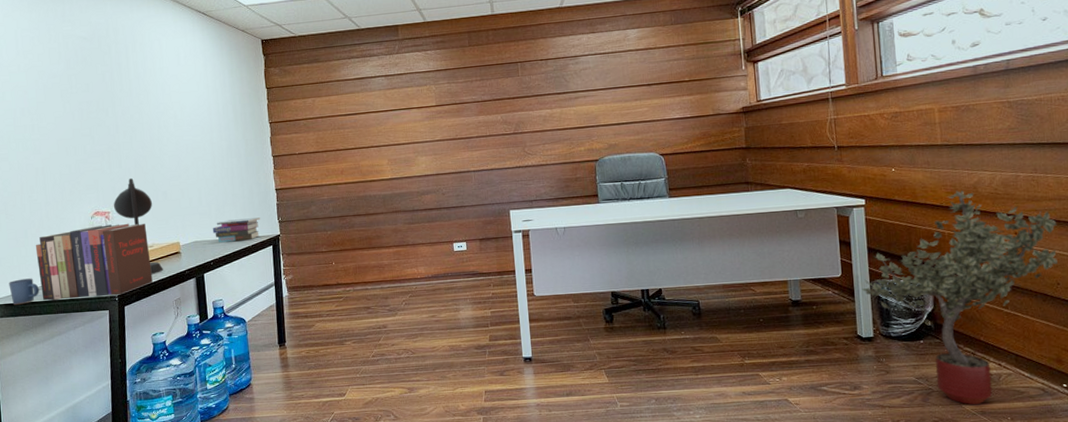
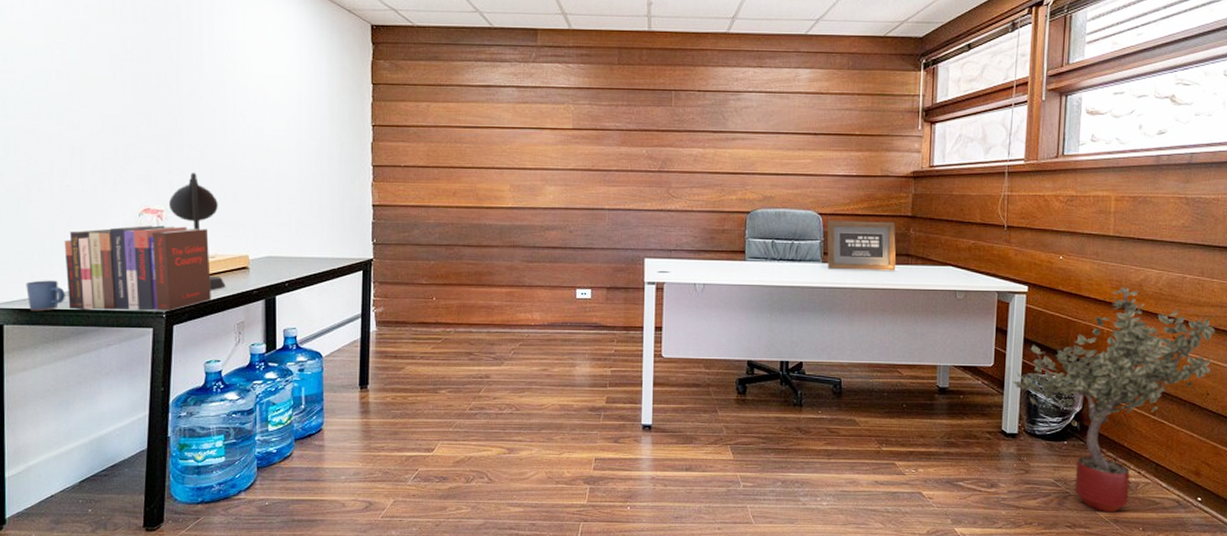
books: present [212,217,261,243] -> none [290,235,352,262]
picture frame: none [669,154,738,203] -> present [827,220,896,271]

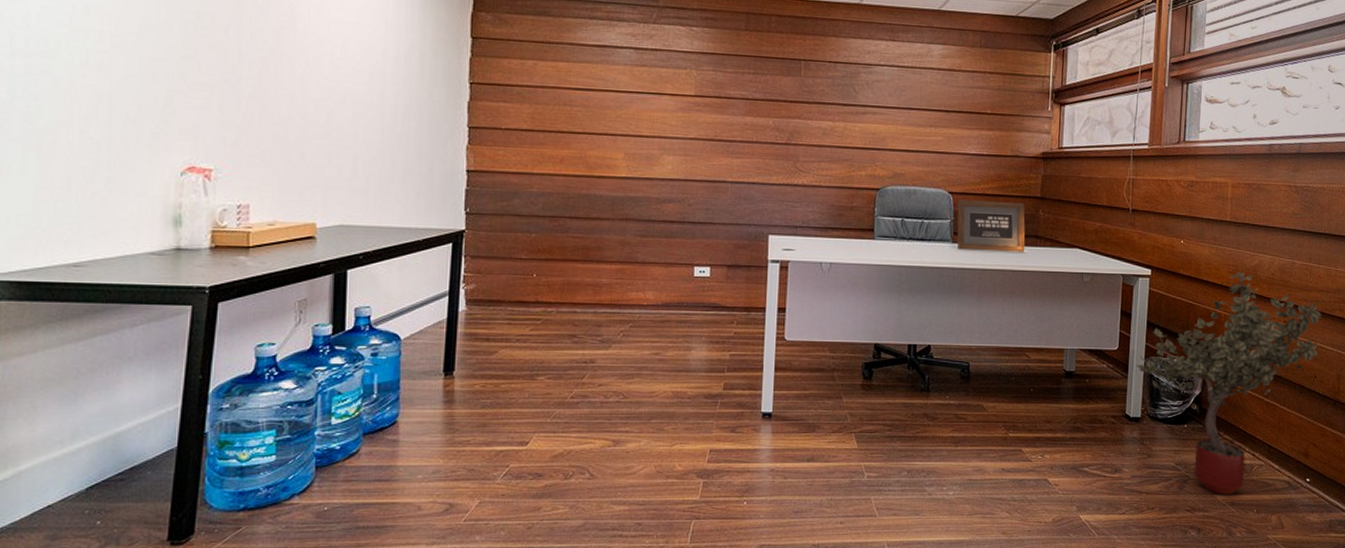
mug: present [26,280,65,312] -> none [28,247,80,285]
books: present [64,225,211,311] -> none [82,186,268,286]
desk lamp: present [168,172,226,291] -> none [219,126,286,264]

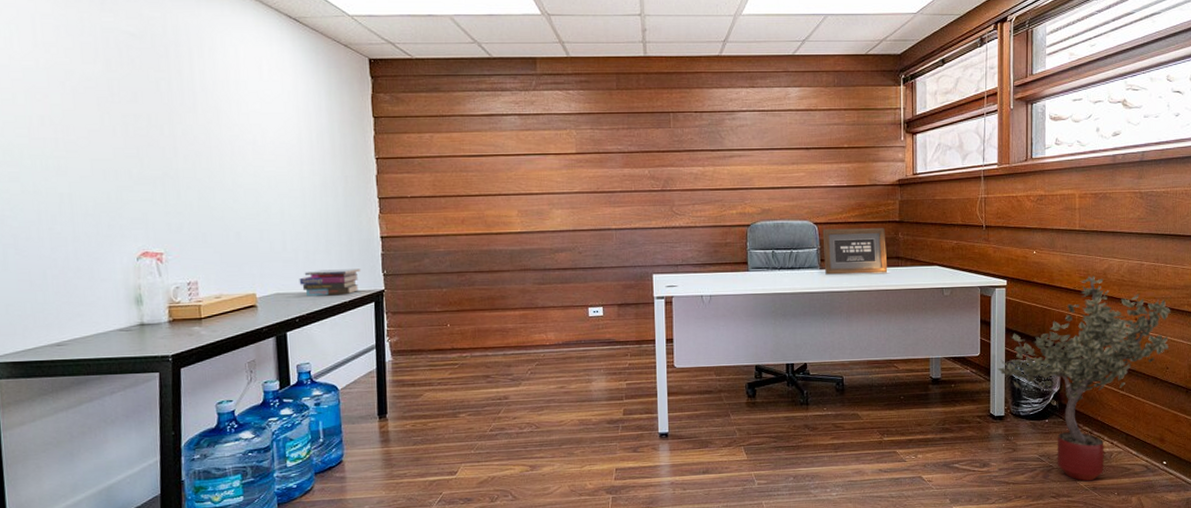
books: none [367,202,441,233] -> present [299,269,361,297]

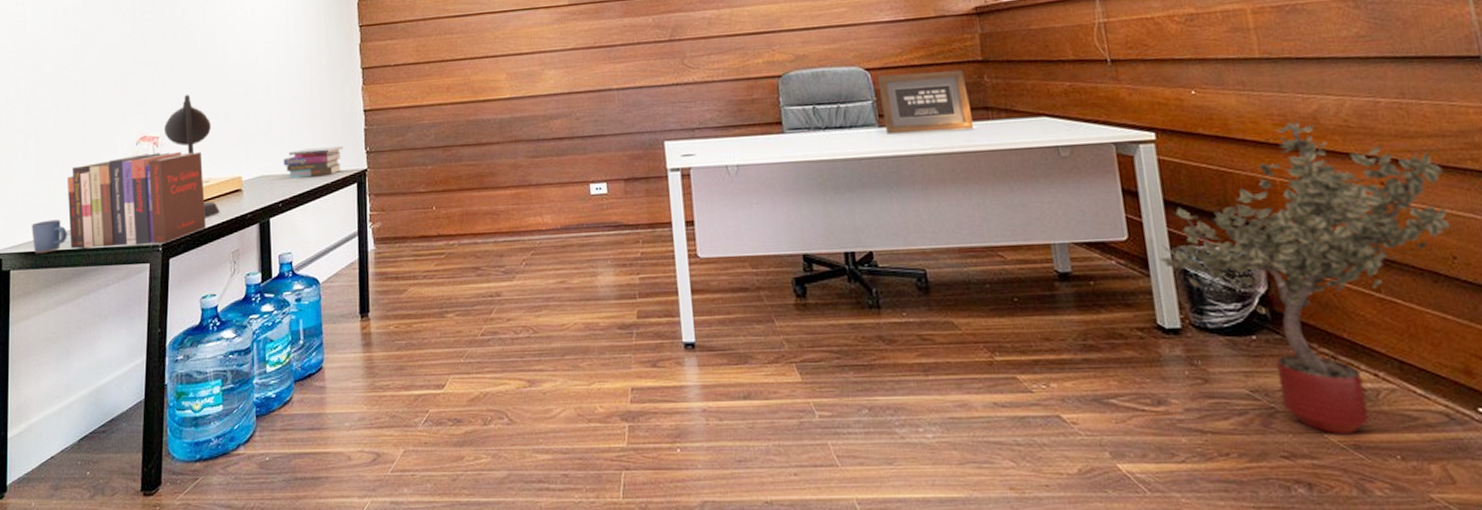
mug: none [18,330,63,364] -> present [31,219,67,254]
books: none [57,268,219,359] -> present [67,151,206,249]
desk lamp: none [167,213,234,332] -> present [163,94,220,219]

